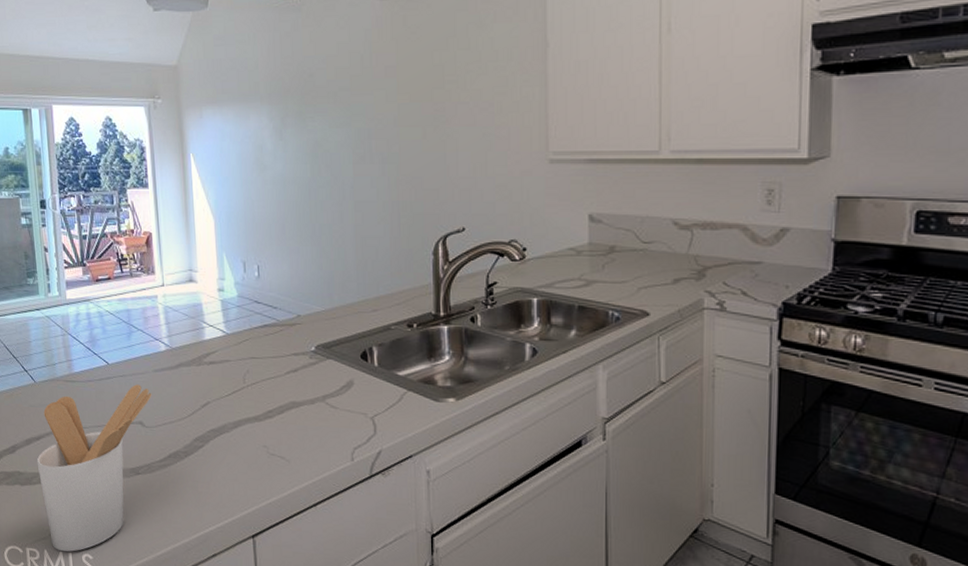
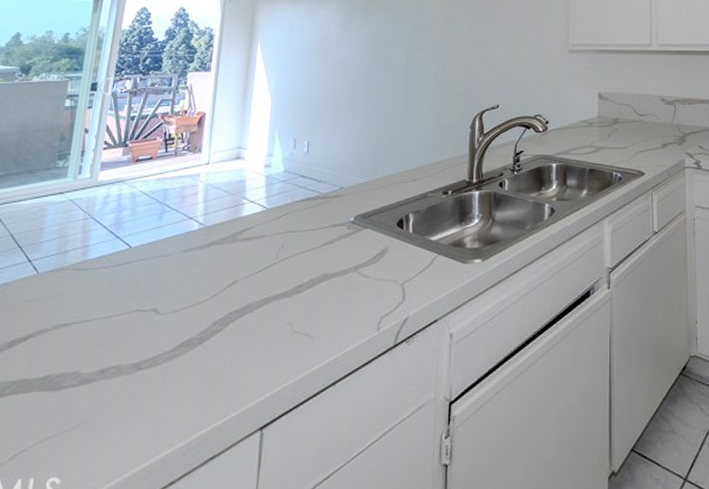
utensil holder: present [36,384,152,552] -> none [10,267,174,479]

